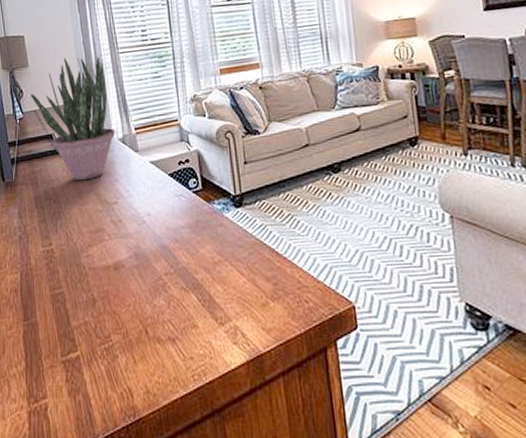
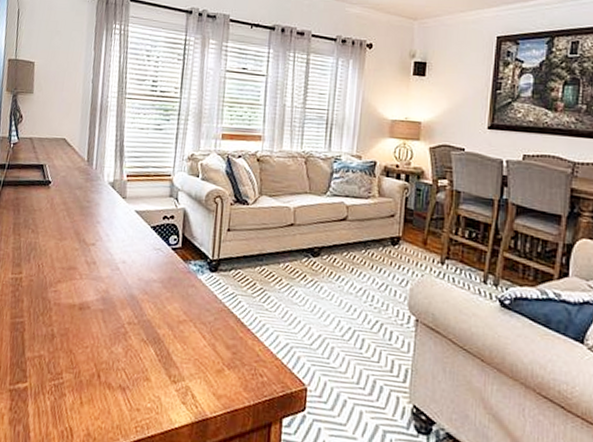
potted plant: present [31,56,115,181] -> none [29,91,108,217]

